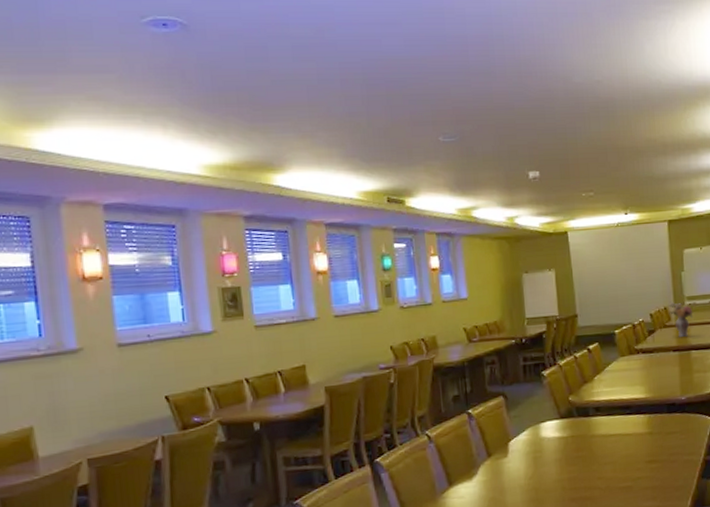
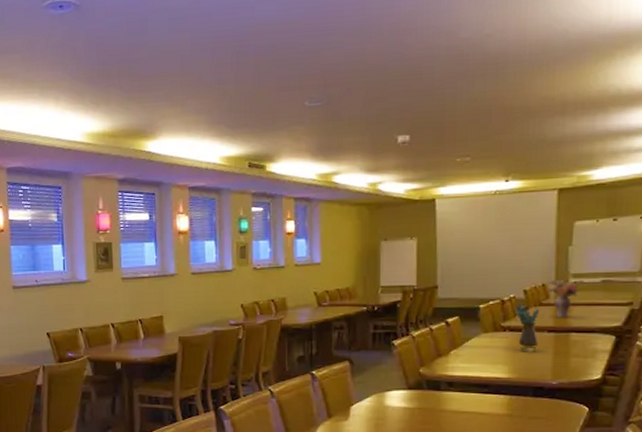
vase: none [643,326,667,372] -> present [514,303,540,352]

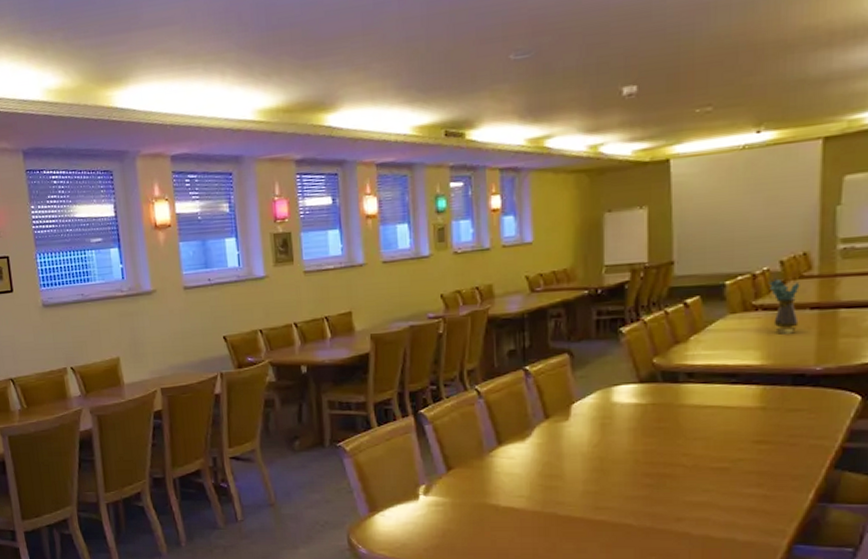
flower arrangement: present [548,278,578,317] -> none [810,245,849,291]

